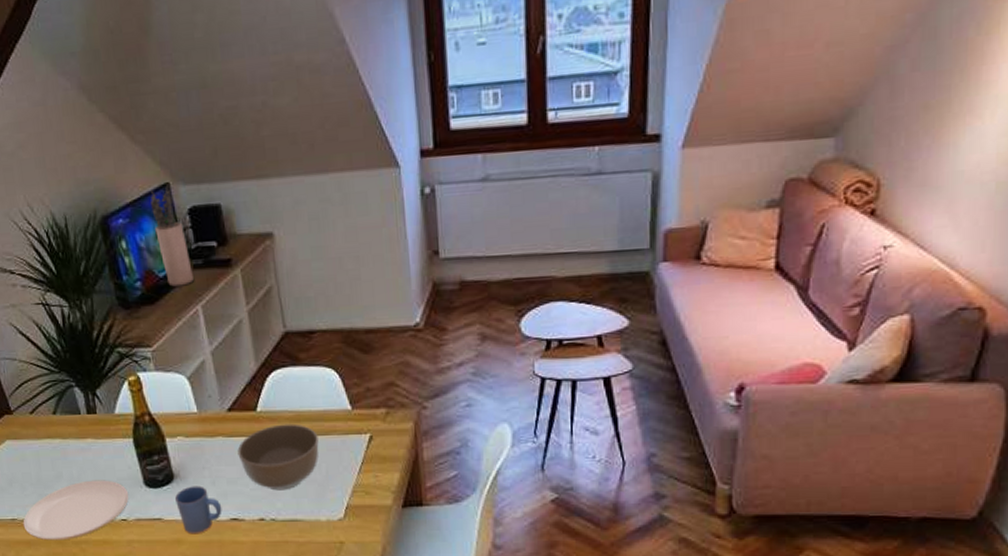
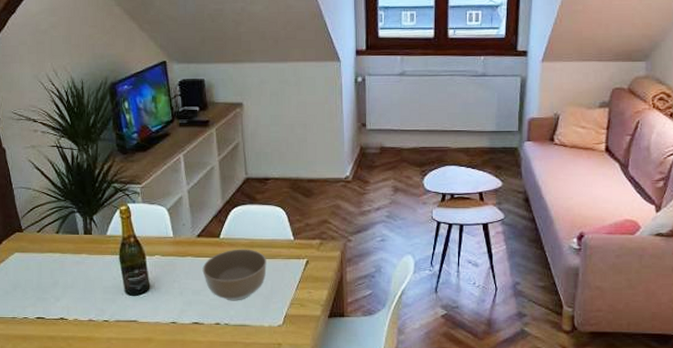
plate: present [23,480,129,541] -> none [21,288,112,336]
vase: present [150,184,195,287] -> none [150,62,180,139]
mug: present [175,486,222,535] -> none [150,295,186,334]

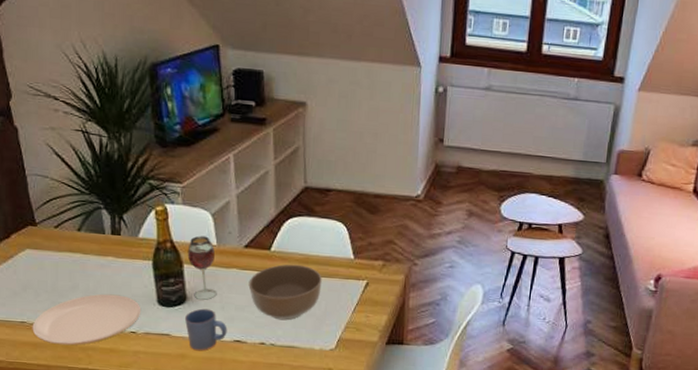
plate: none [21,288,112,336] -> present [32,293,142,346]
wineglass: none [148,229,176,288] -> present [187,235,217,301]
mug: none [150,295,186,334] -> present [185,308,227,351]

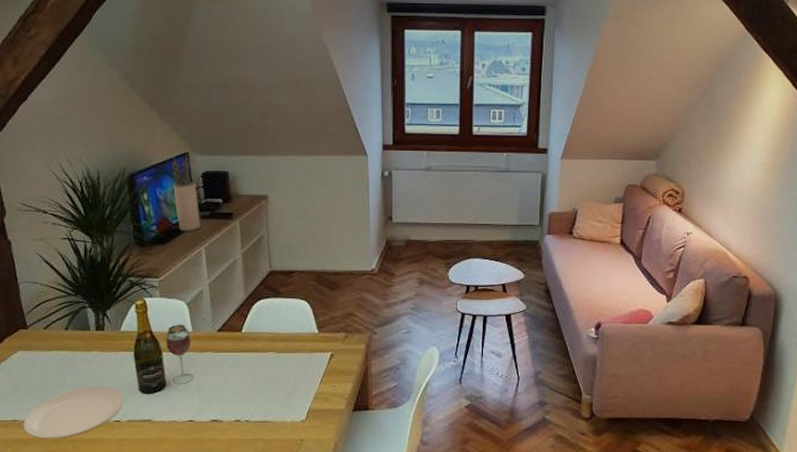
mug: present [185,308,227,351] -> none [165,392,205,434]
vase: none [199,46,231,135] -> present [172,153,201,231]
bowl: present [248,264,322,321] -> none [223,343,290,397]

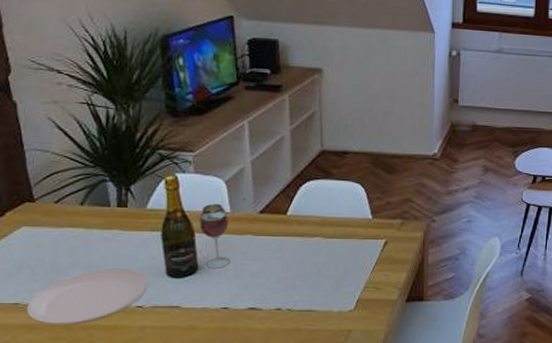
vase: present [172,153,201,231] -> none [213,17,245,103]

